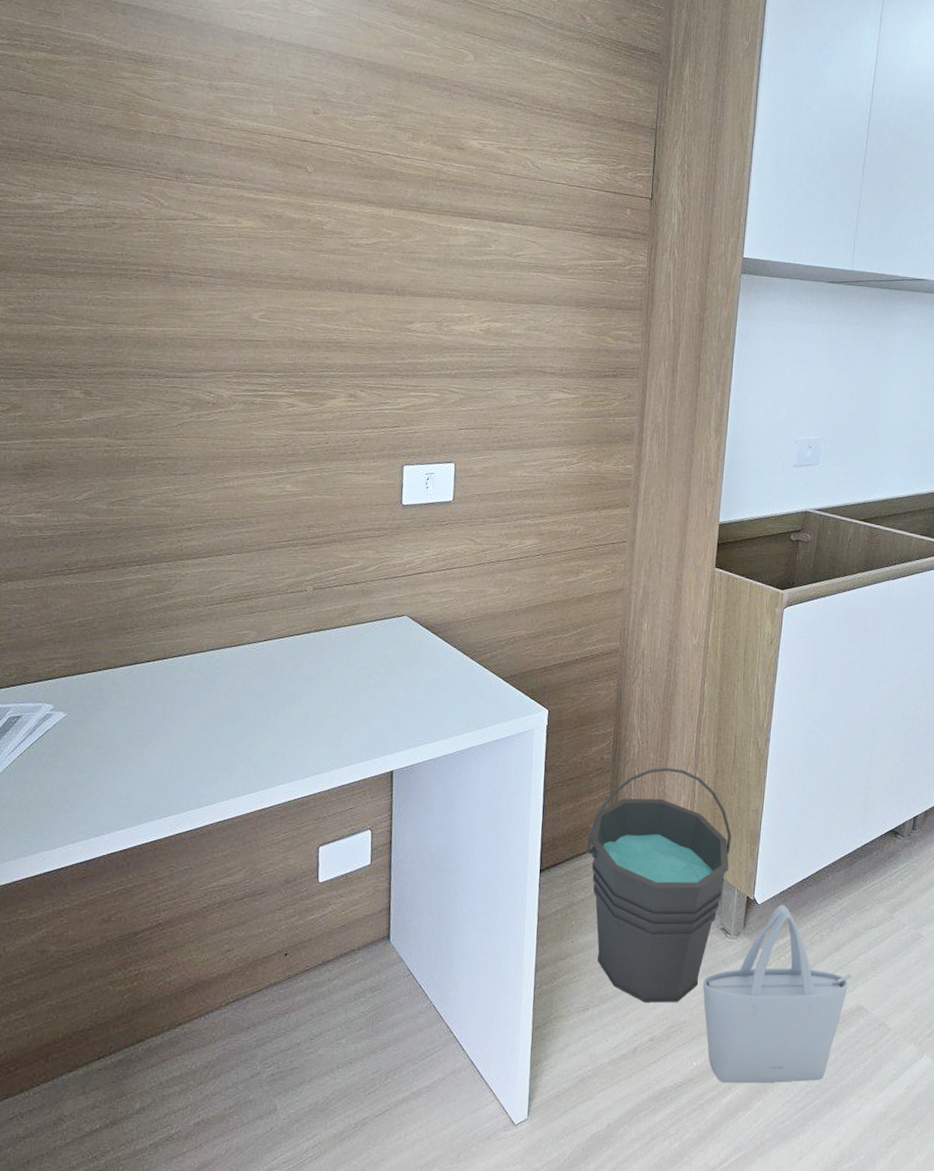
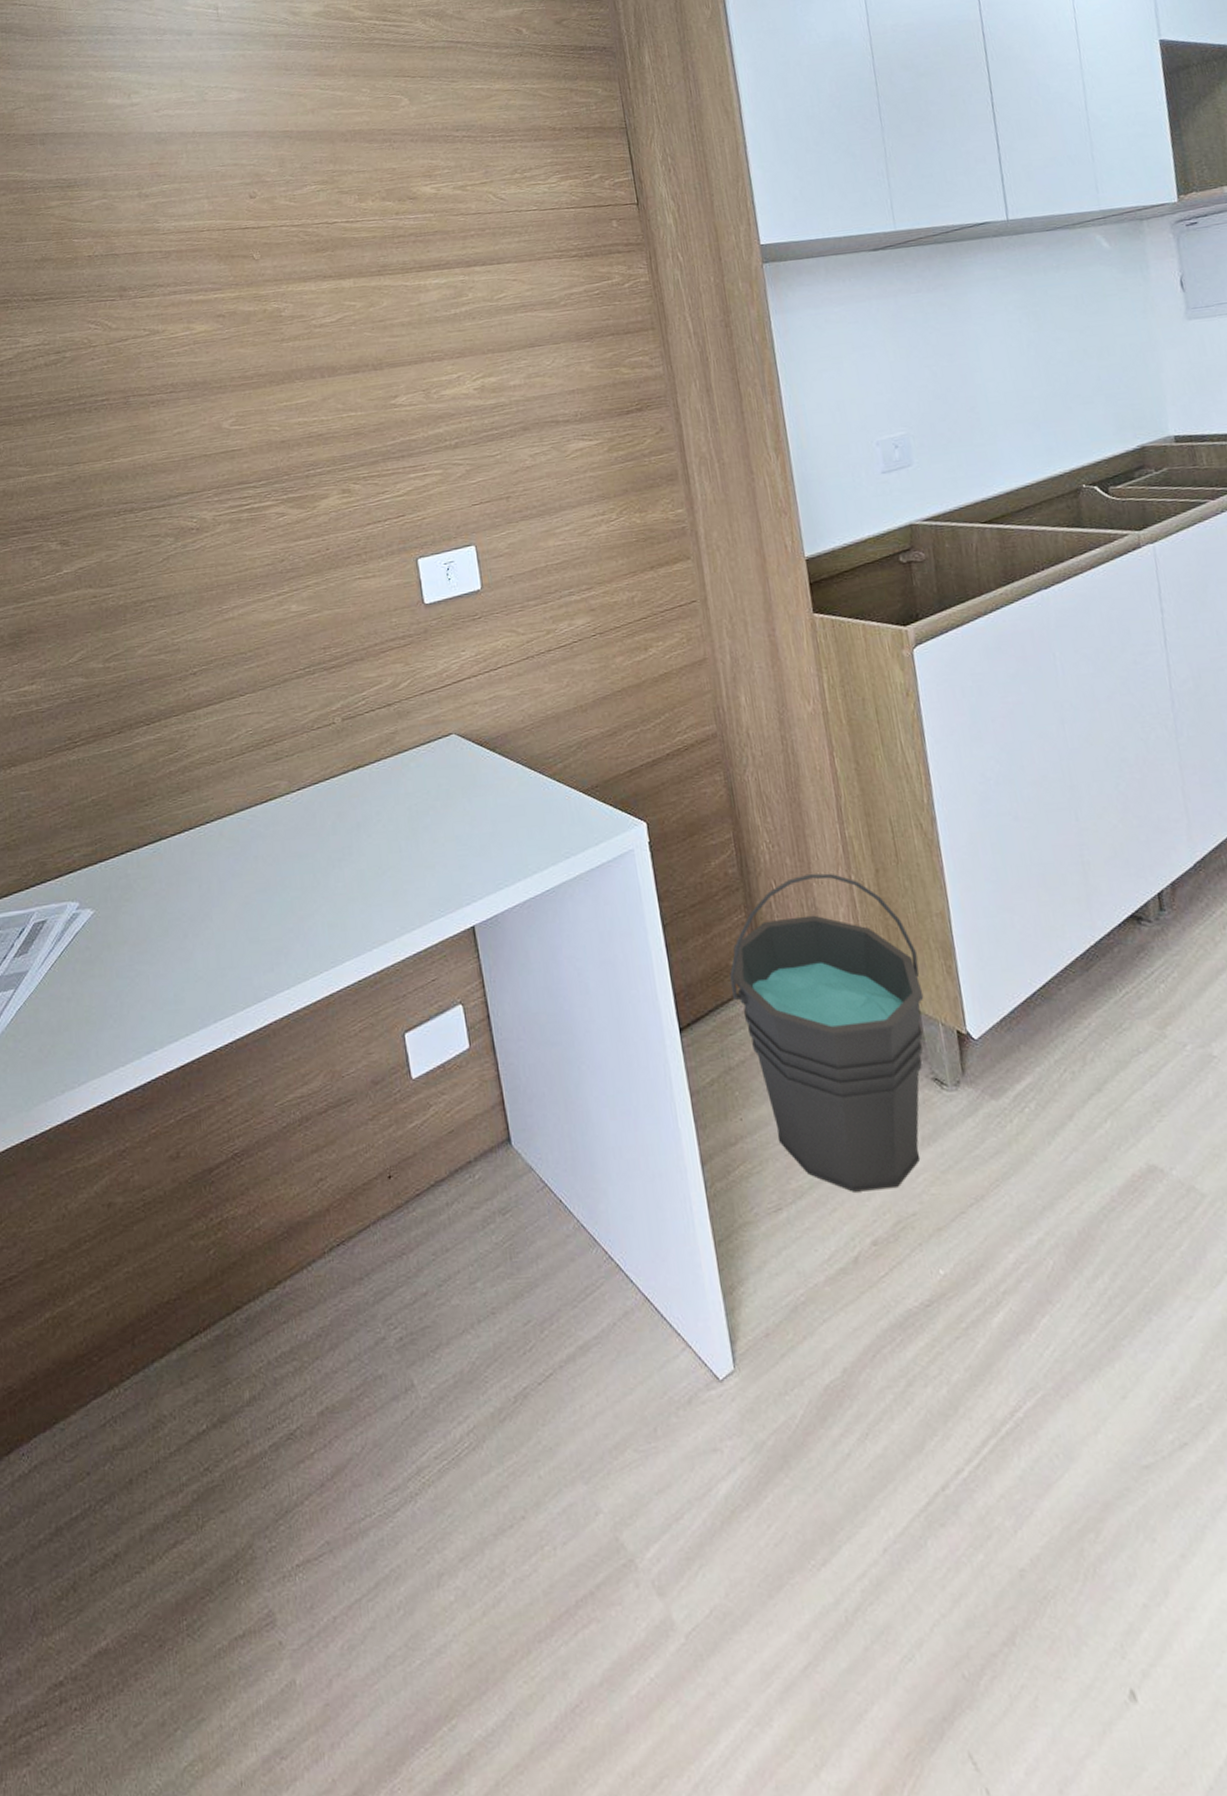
shopping bag: present [703,905,852,1083] -> none [926,1036,1130,1295]

